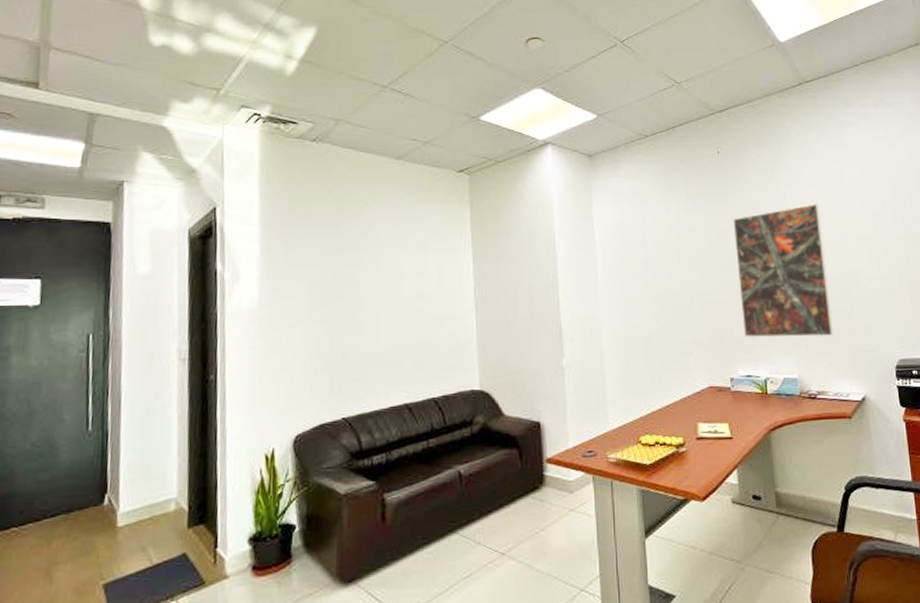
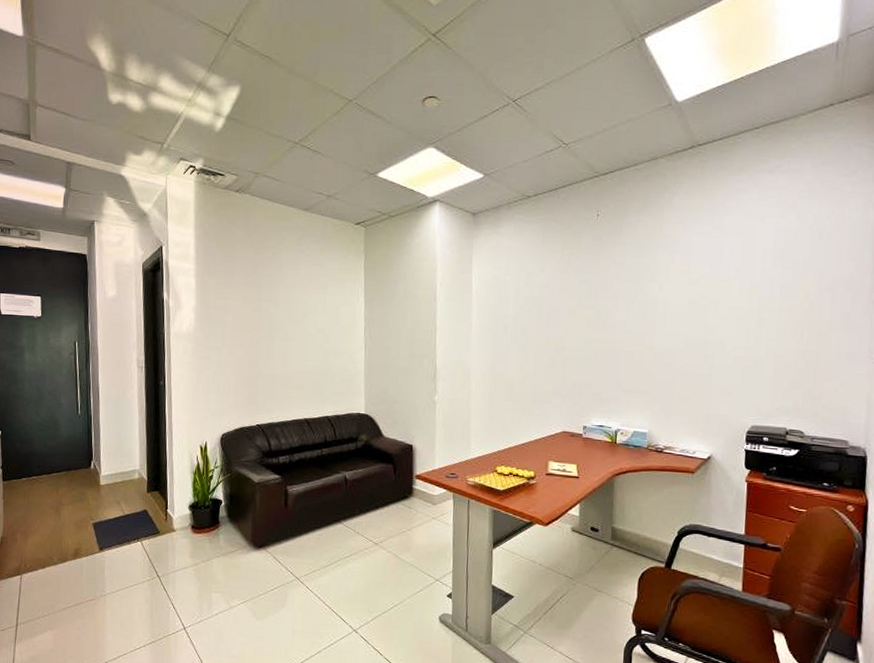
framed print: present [733,204,833,338] -> none [601,271,693,398]

